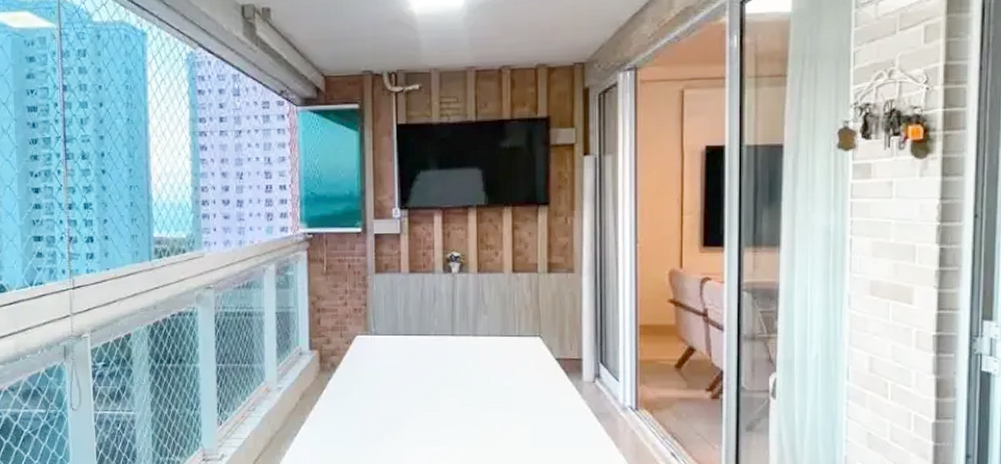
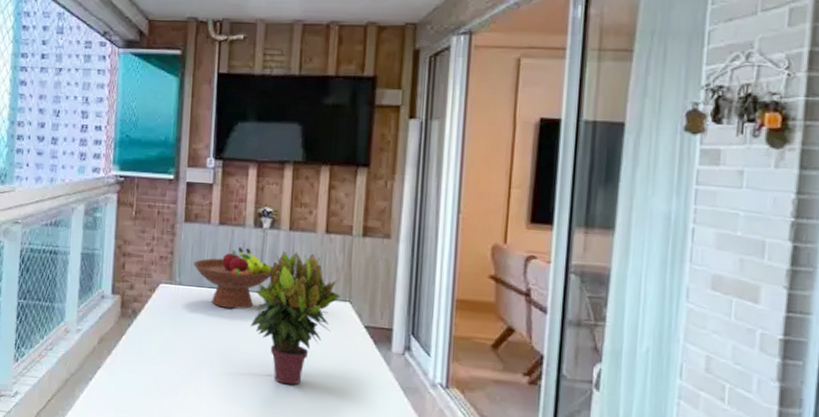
fruit bowl: none [387,293,465,355] -> present [193,246,274,310]
potted plant: none [447,292,530,422] -> present [250,251,340,385]

